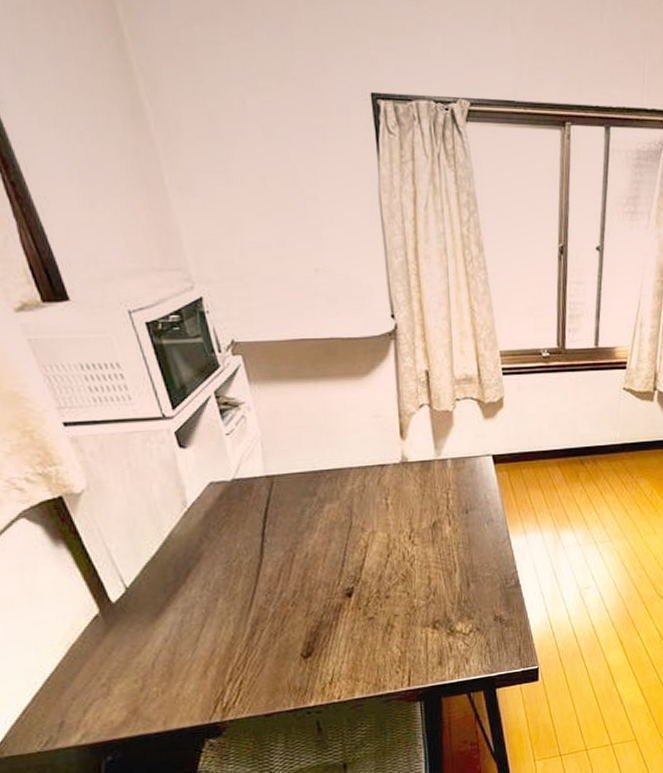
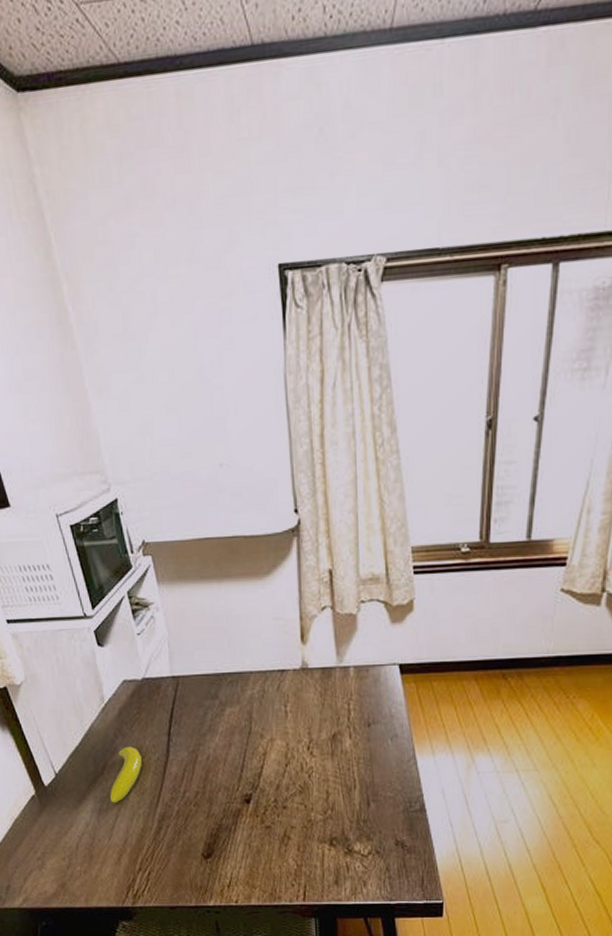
banana: none [193,550,232,613] -> present [109,746,142,803]

